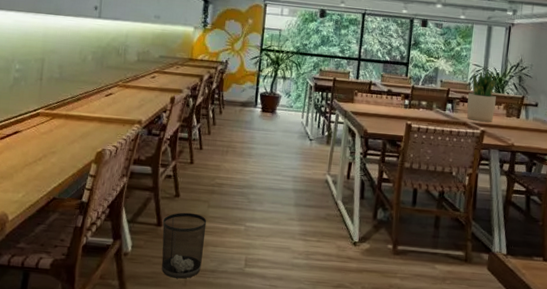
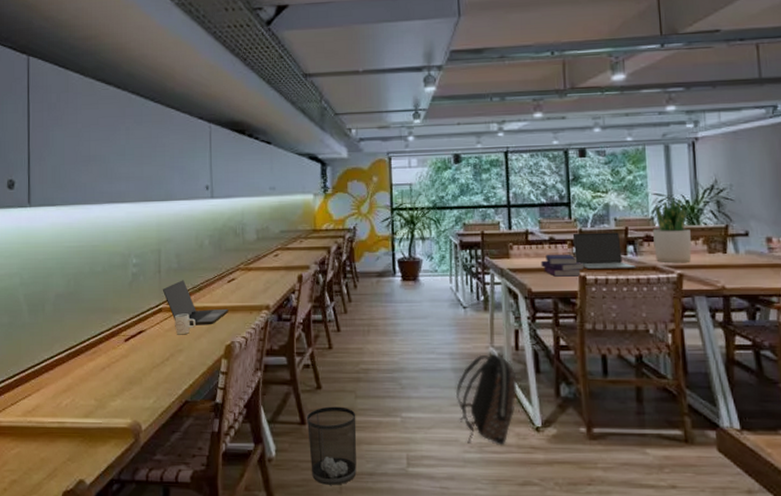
laptop: none [42,89,104,132] -> present [162,280,229,325]
mug: none [50,119,71,139] -> present [175,313,195,335]
backpack: none [293,176,345,254] -> present [455,349,518,444]
book: none [377,103,411,124] -> present [541,253,583,277]
laptop: none [405,88,451,122] -> present [572,232,636,270]

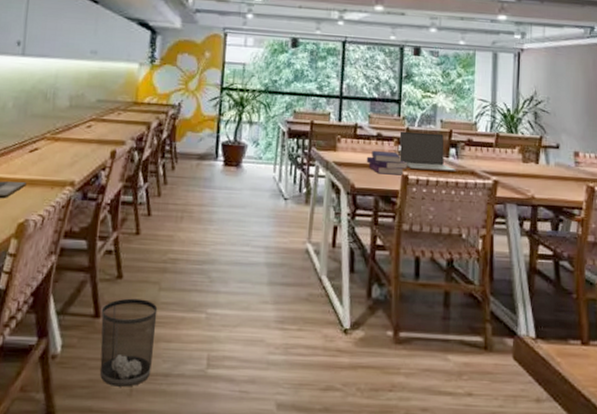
backpack: present [455,349,518,444] -> none [266,245,331,346]
planter: present [653,198,692,264] -> none [474,105,509,171]

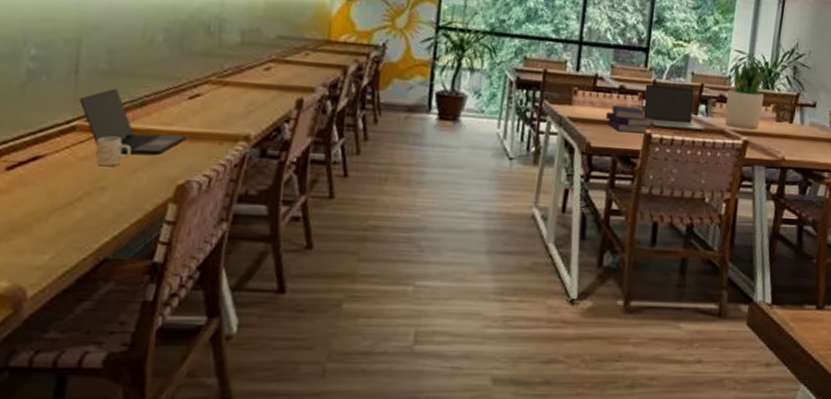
waste bin: present [100,298,158,387] -> none [286,271,356,368]
planter: none [474,105,509,171] -> present [725,58,765,130]

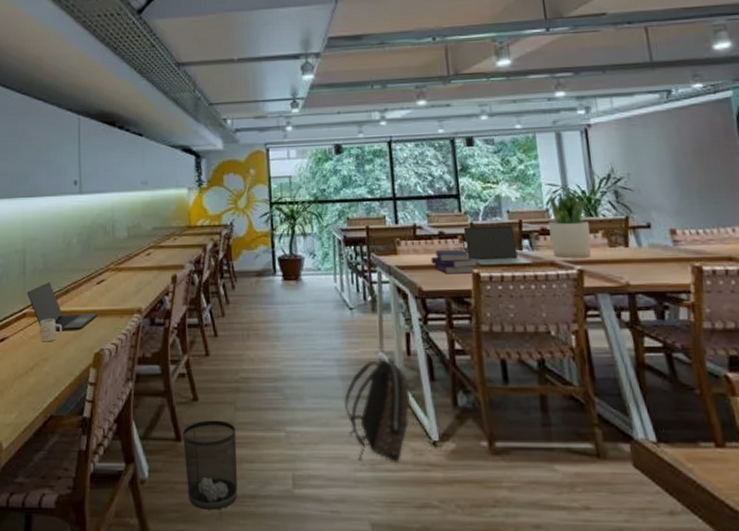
waste bin: none [286,271,356,368] -> present [181,420,238,510]
backpack: none [484,210,558,318] -> present [343,354,411,461]

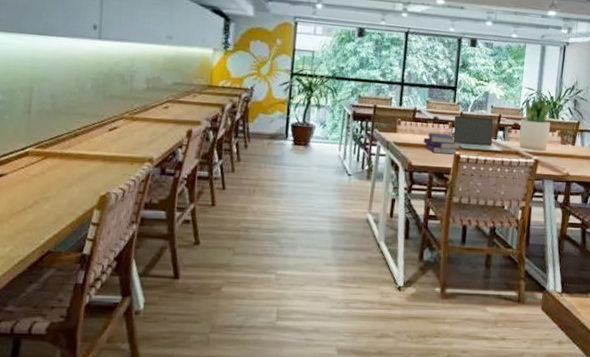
laptop: present [27,282,98,331] -> none [30,123,107,173]
mug: present [40,318,62,342] -> none [42,159,68,182]
waste bin: present [181,420,238,510] -> none [179,262,232,337]
backpack: present [343,354,411,461] -> none [330,215,388,301]

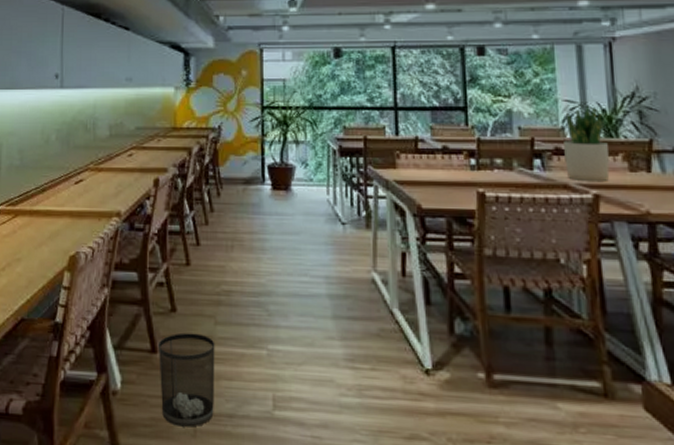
waste bin: none [179,262,232,337] -> present [157,332,215,427]
book: present [423,132,459,155] -> none [432,165,482,193]
laptop: present [453,115,503,152] -> none [469,142,544,187]

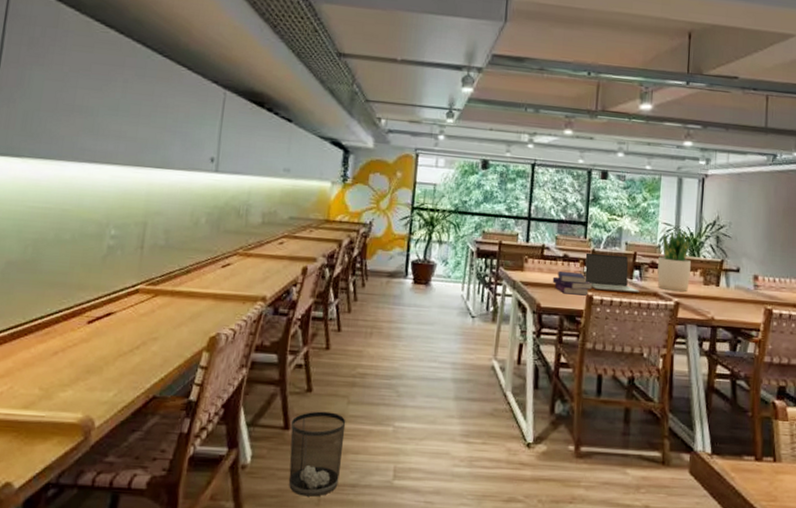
book: none [432,165,482,193] -> present [552,270,592,296]
laptop: none [469,142,544,187] -> present [585,252,639,293]

